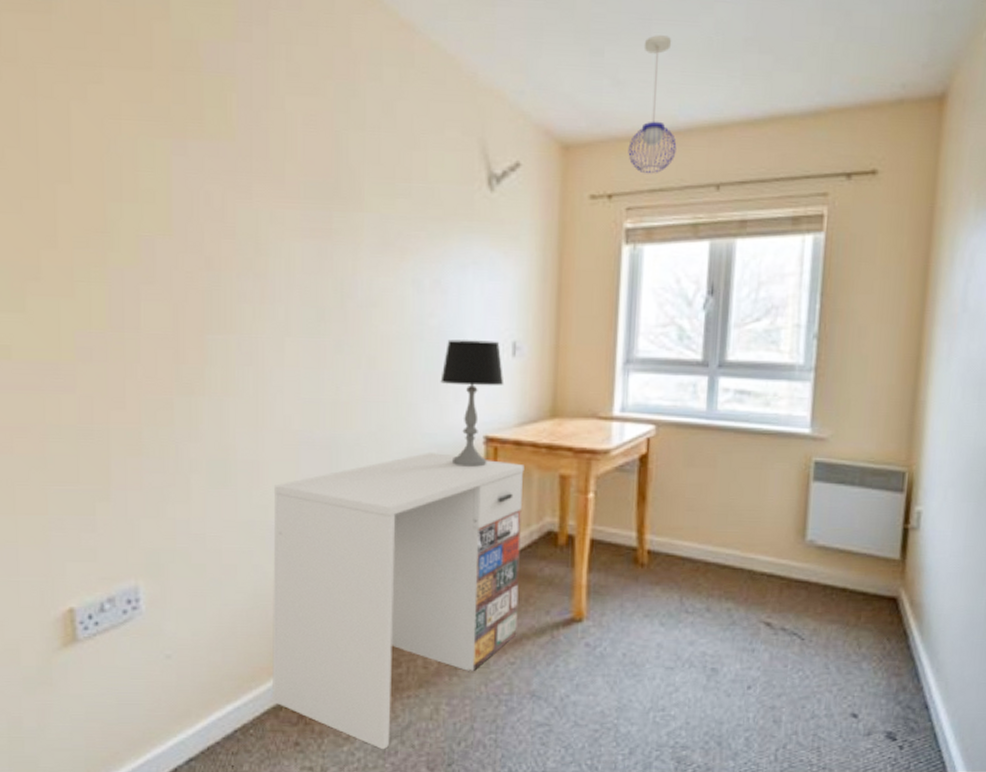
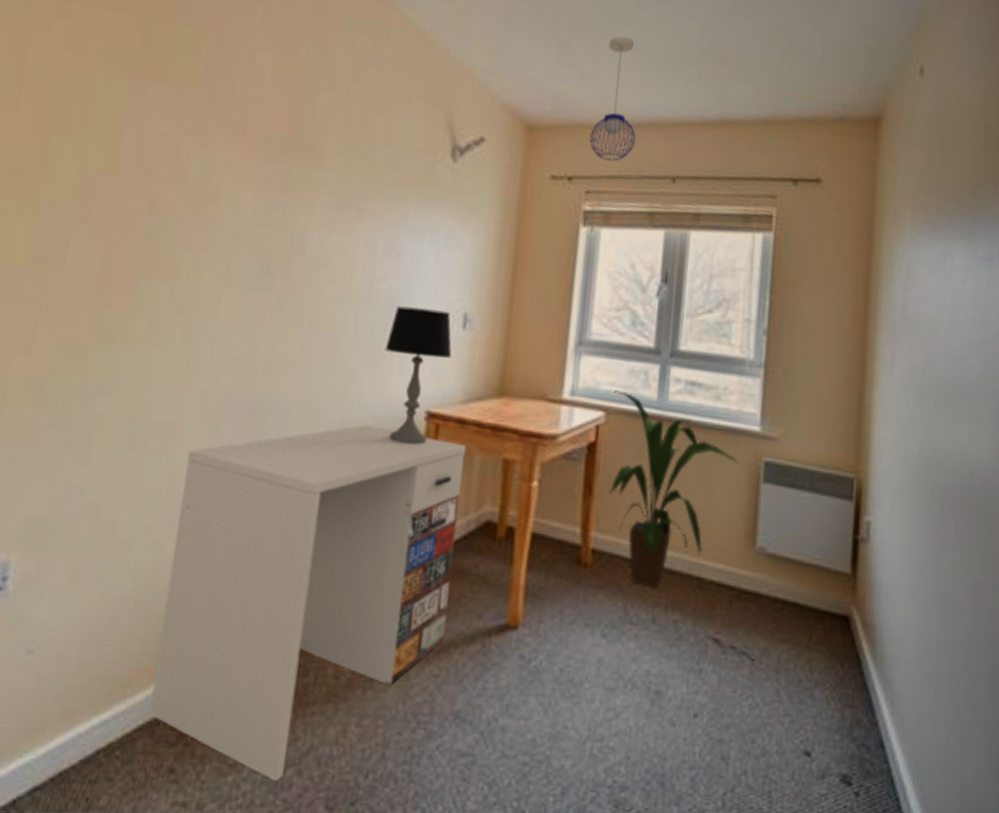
house plant: none [661,404,790,582] -> present [609,390,740,589]

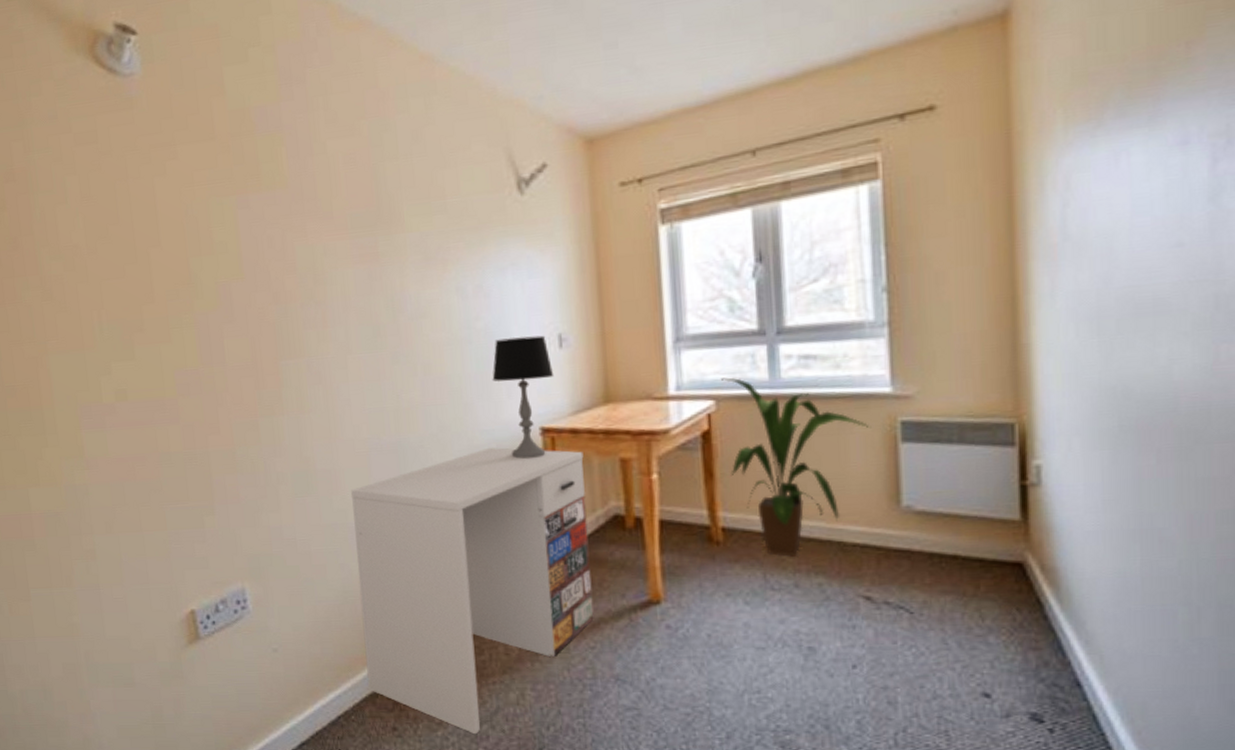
pendant light: present [589,36,636,162] -> none [653,14,705,153]

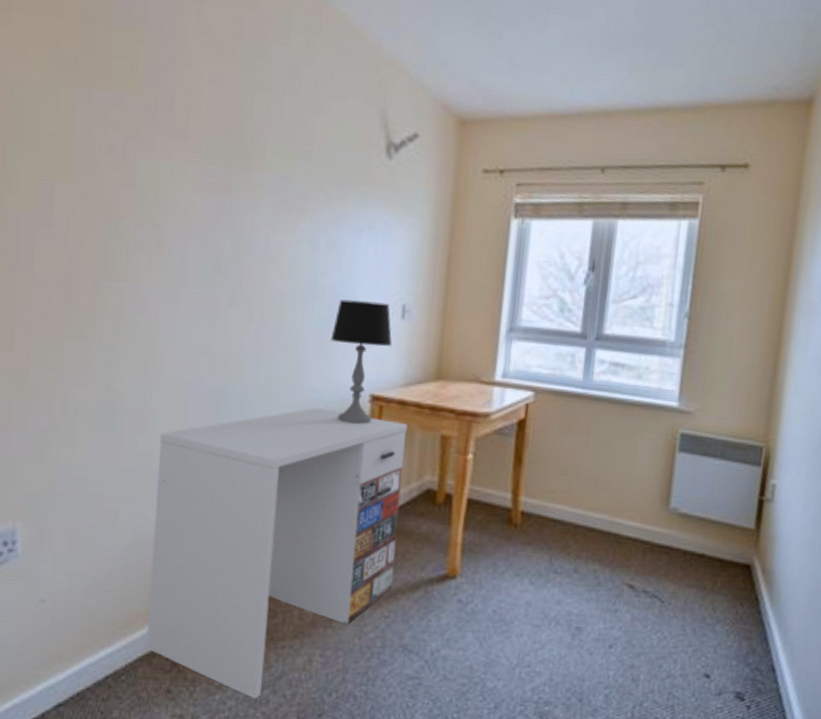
house plant: present [720,377,871,557] -> none [537,372,658,544]

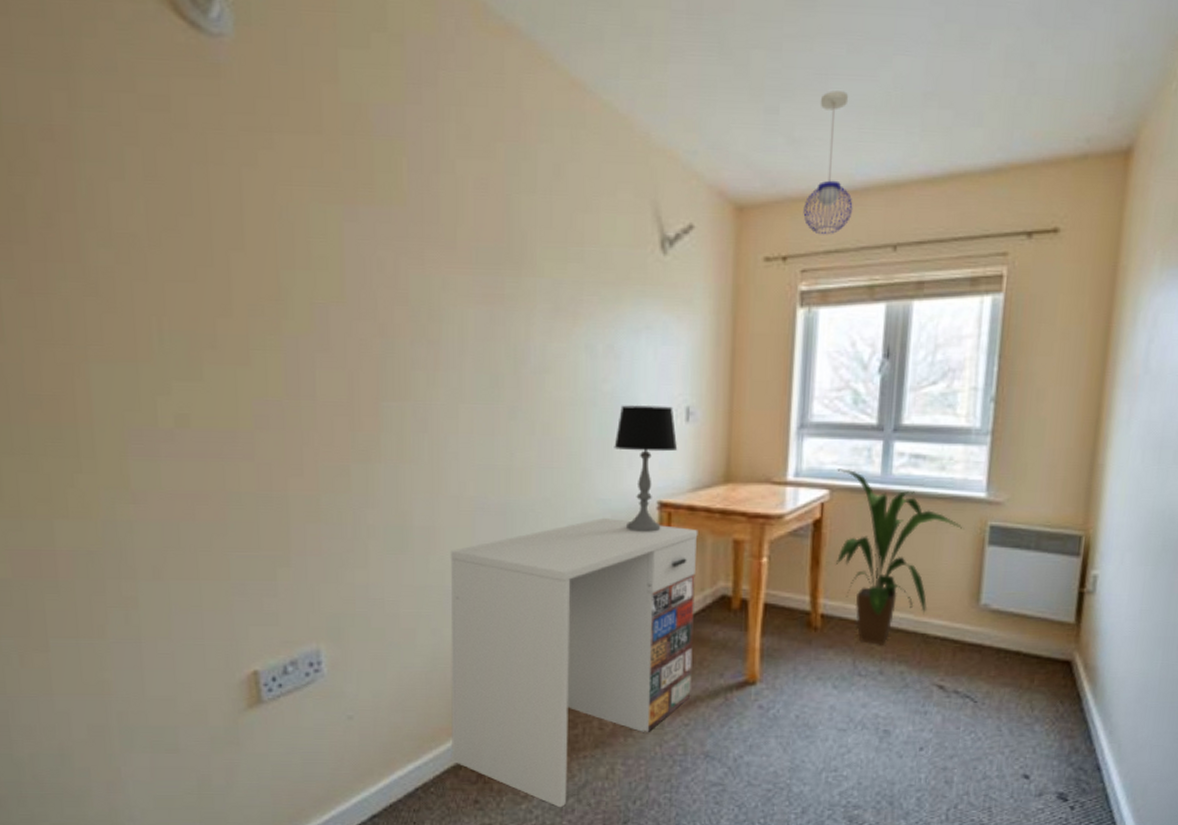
pendant light: none [521,23,567,154] -> present [803,91,853,235]
house plant: none [537,372,658,544] -> present [835,468,965,645]

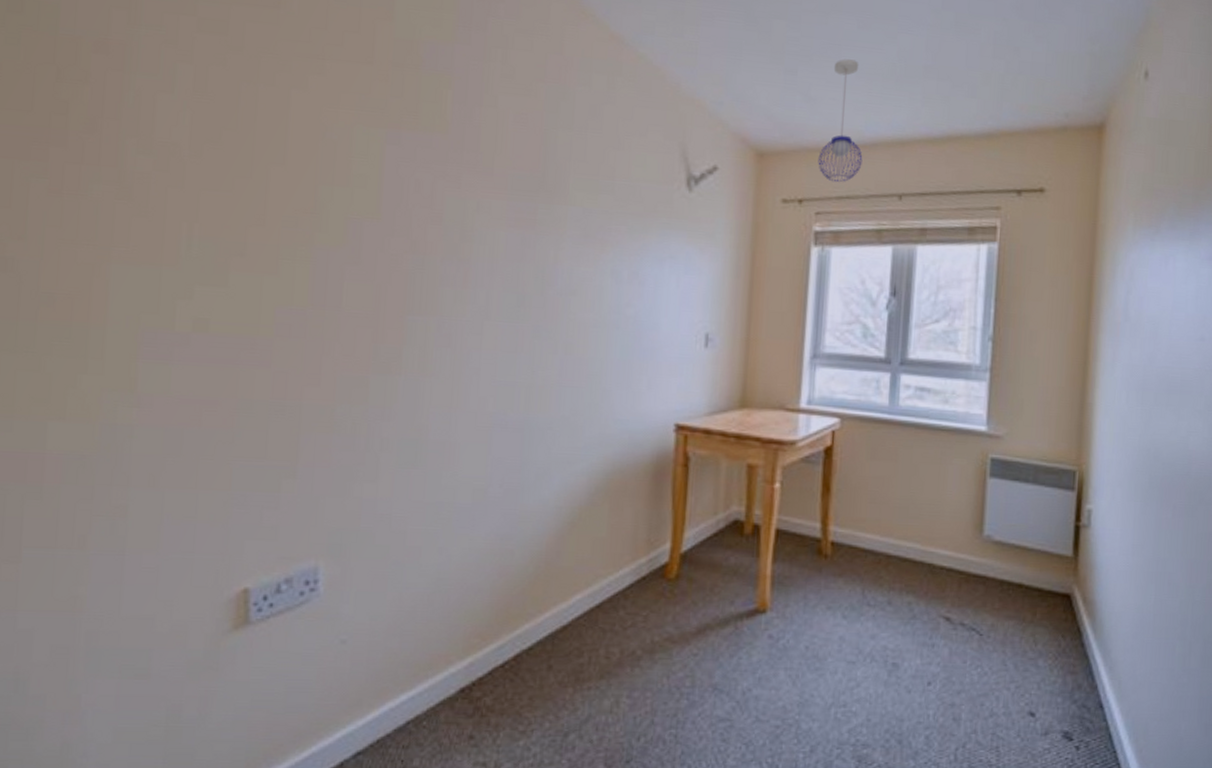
desk: present [450,518,698,808] -> none [448,439,713,745]
table lamp: present [614,405,678,532] -> none [634,329,696,454]
house plant: present [835,468,965,645] -> none [845,398,967,575]

